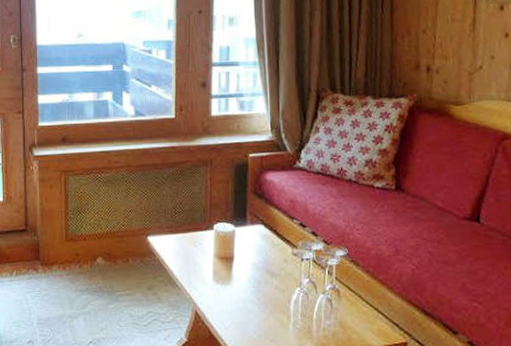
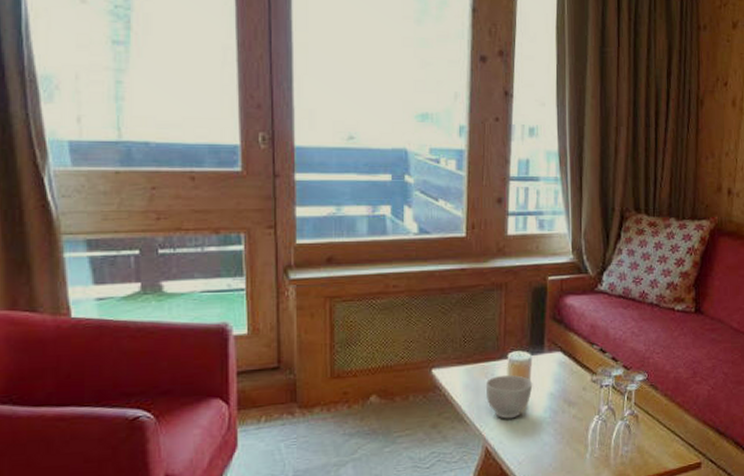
bowl: none [194,244,237,286] -> present [485,374,533,419]

